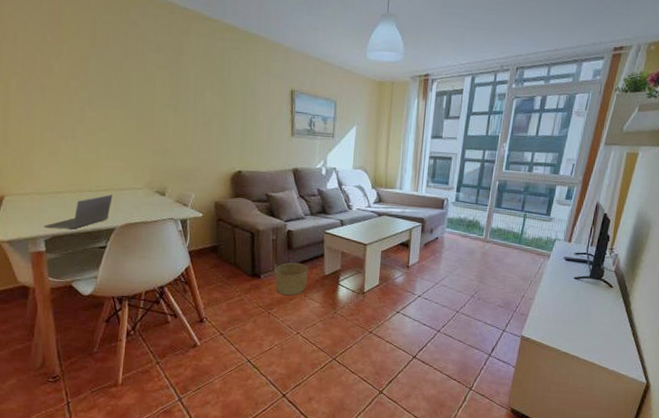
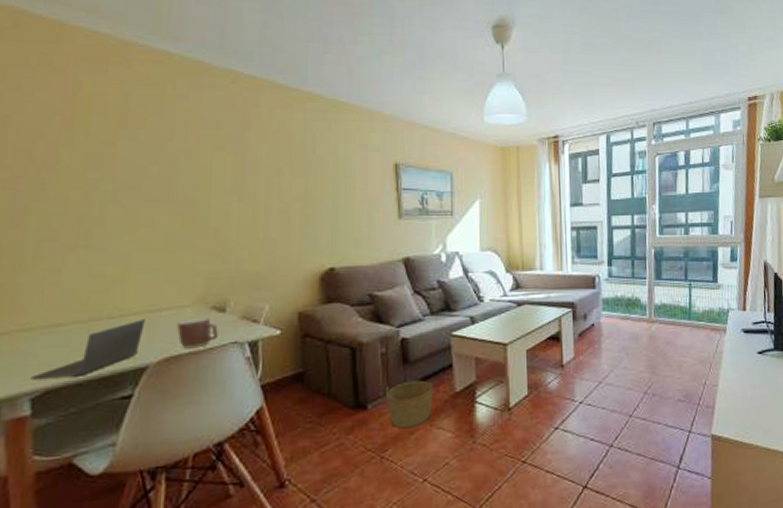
mug: none [132,197,160,219] -> present [176,317,218,349]

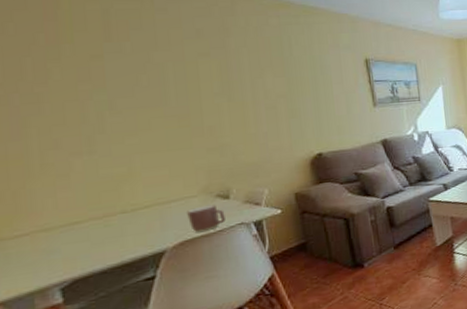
laptop computer: present [30,318,145,381] -> none [57,210,157,273]
basket: present [385,380,433,429] -> none [377,239,419,280]

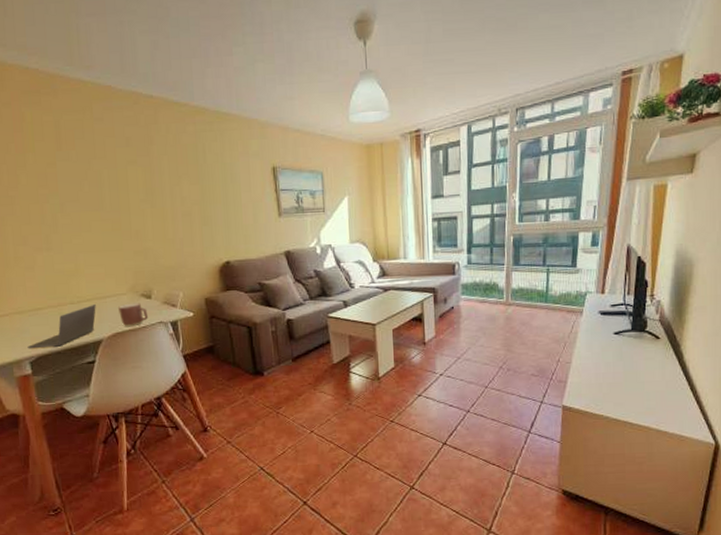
laptop computer: none [57,210,157,273] -> present [27,303,96,349]

